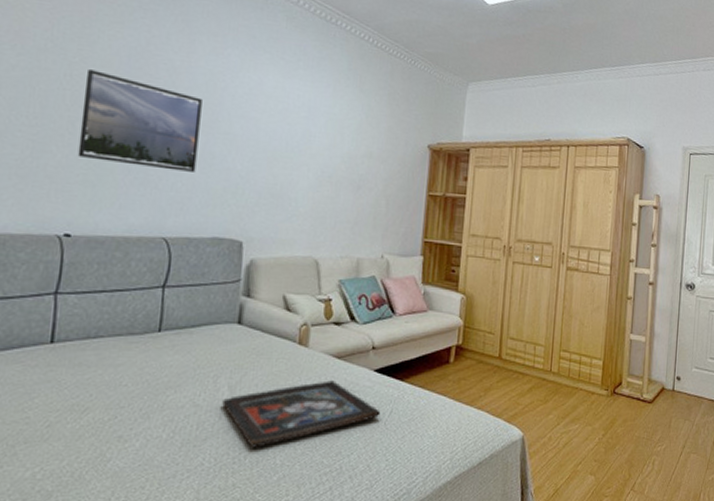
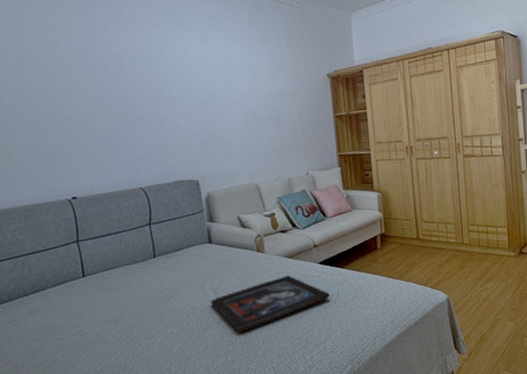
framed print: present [77,70,202,172] -> none [57,69,152,138]

